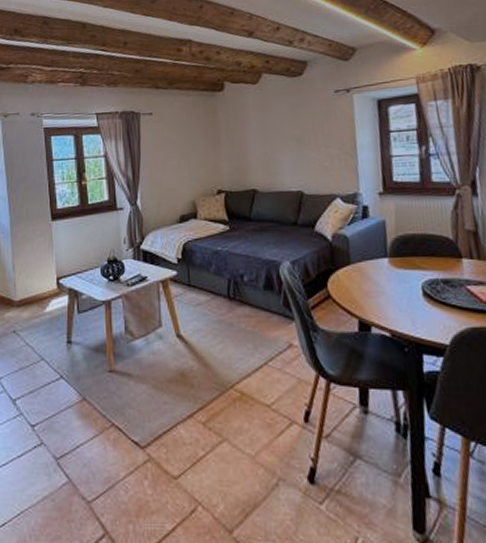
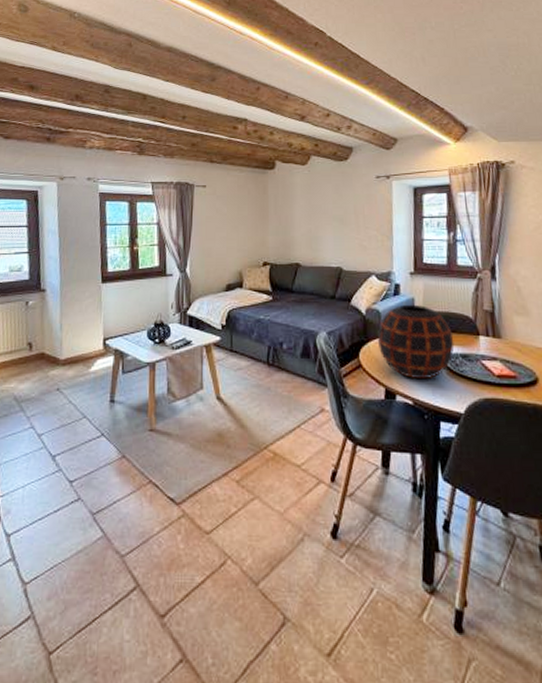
decorative vase: none [346,227,434,309] -> present [377,304,454,380]

